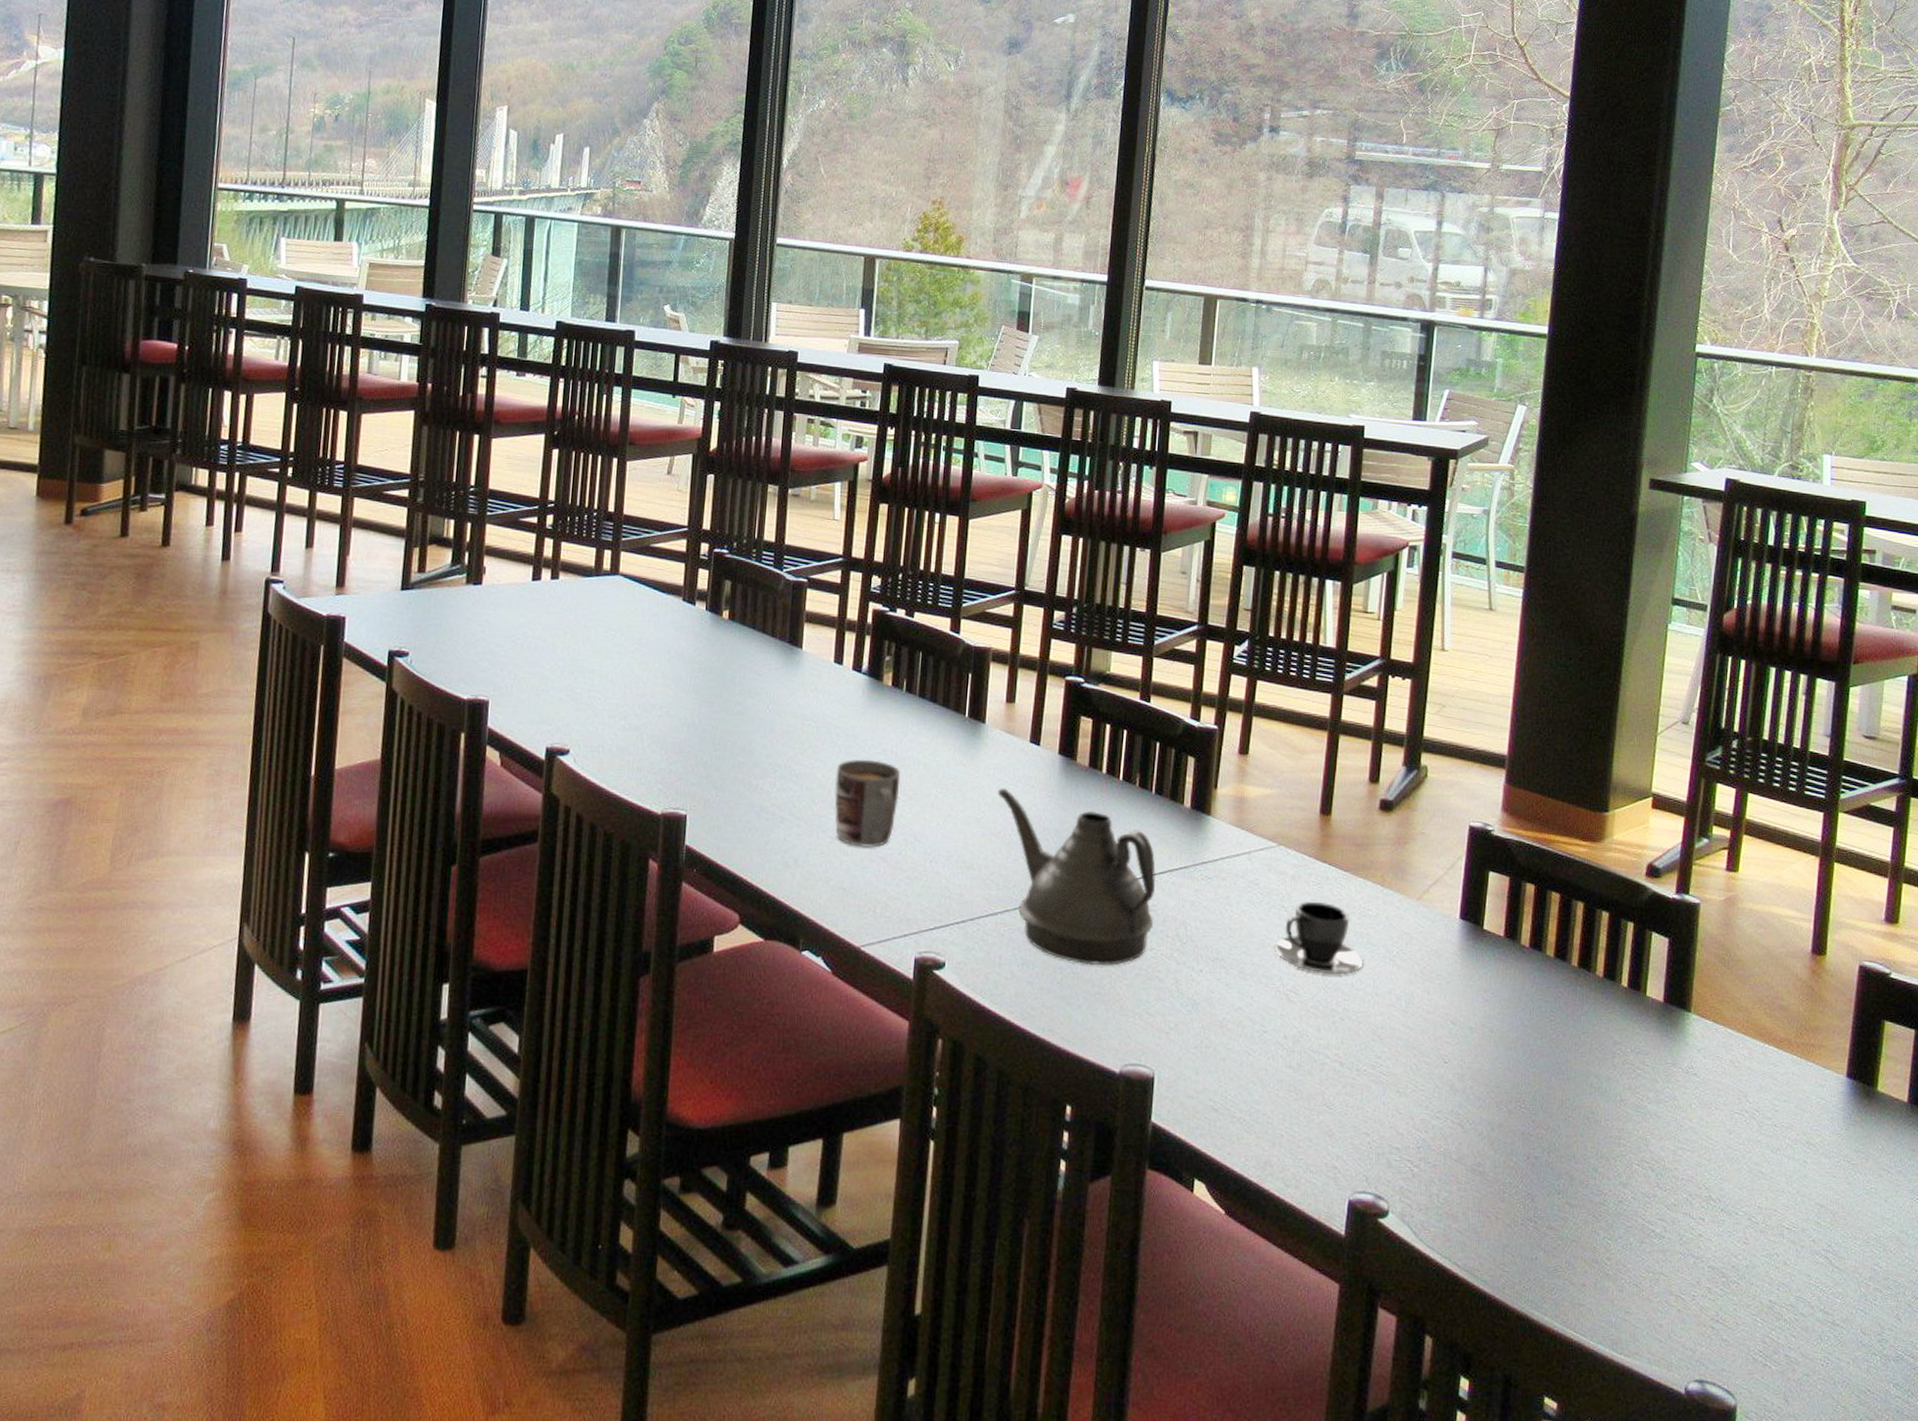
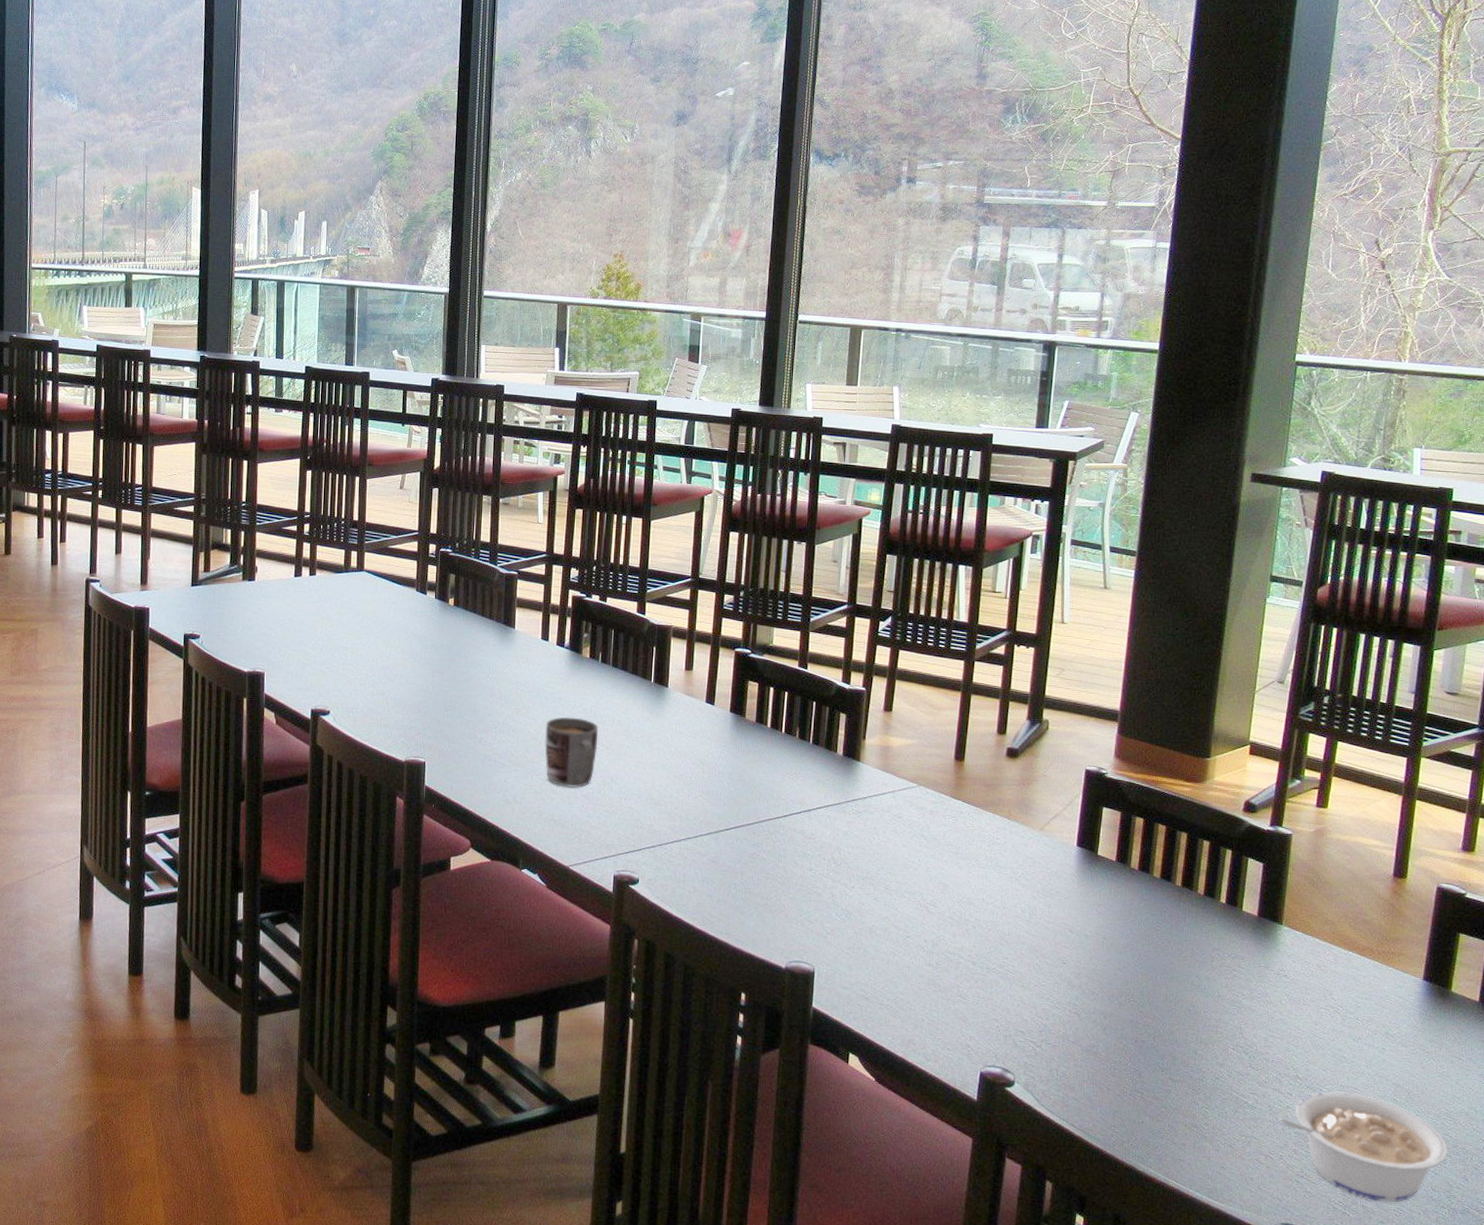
teapot: present [997,788,1156,966] -> none [679,740,814,882]
teacup: present [1274,901,1364,975] -> none [915,831,993,891]
legume: none [1690,1215,1878,1350] -> present [1278,1091,1448,1203]

